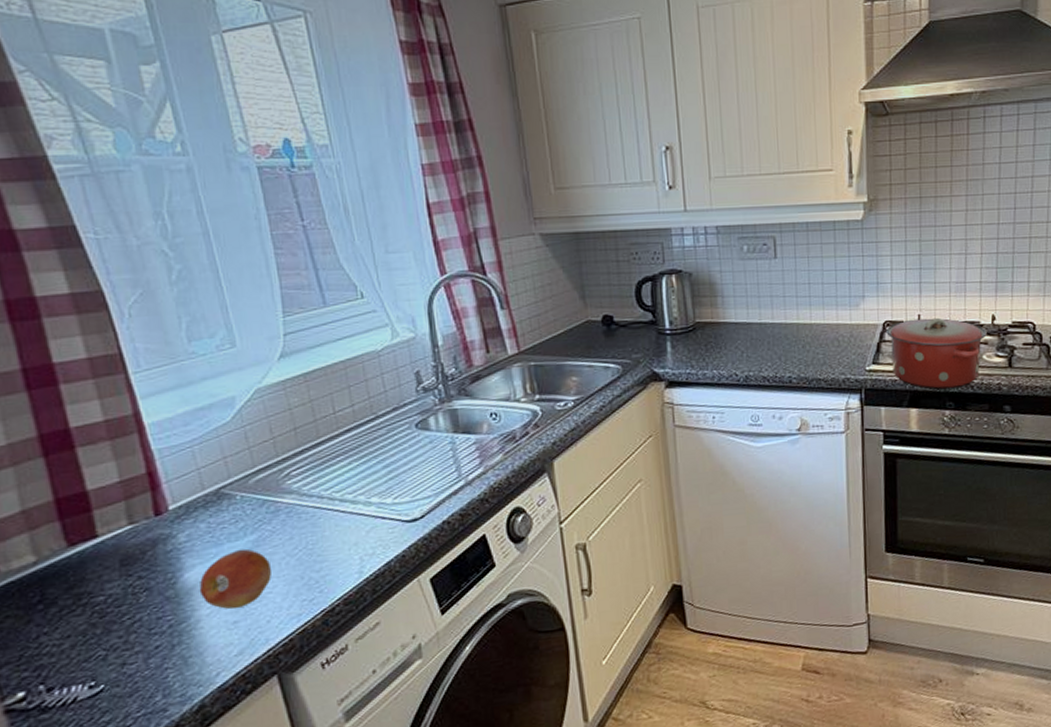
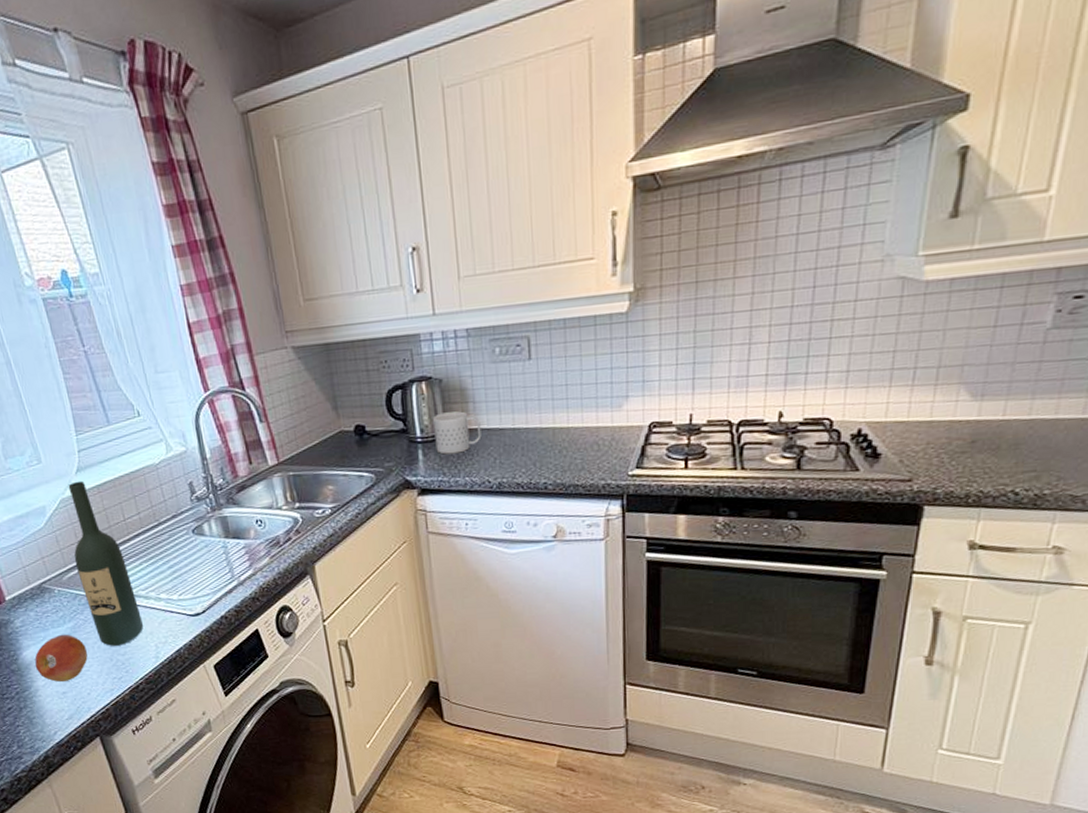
wine bottle: none [266,368,346,562] -> present [68,480,143,646]
mug: none [681,305,730,347] -> present [432,411,482,455]
casserole: present [886,317,987,390] -> none [652,416,772,496]

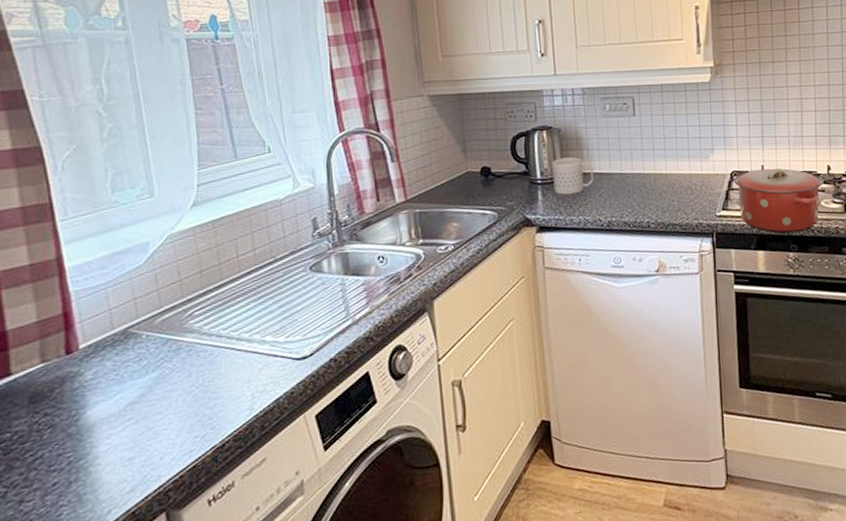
fruit: present [34,634,88,683] -> none [99,386,168,446]
wine bottle: present [68,480,143,646] -> none [172,215,240,399]
casserole: none [652,416,772,496] -> present [734,168,824,234]

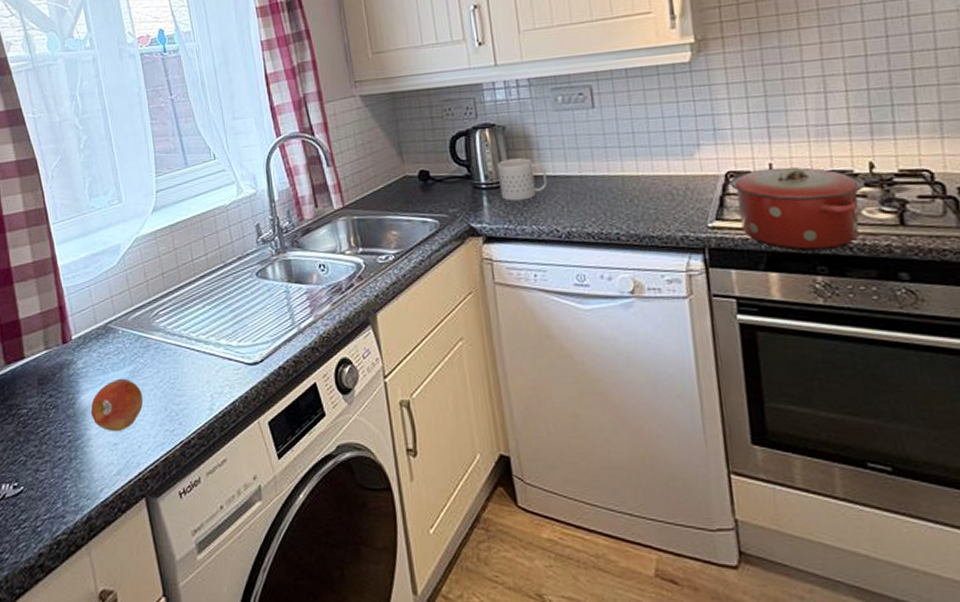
fruit: none [99,386,168,446] -> present [90,378,143,432]

